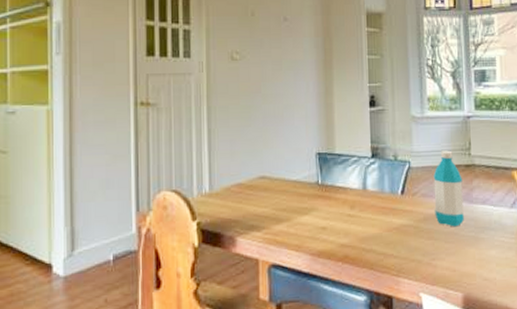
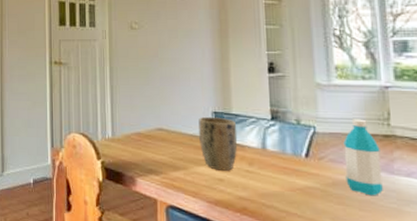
plant pot: none [302,158,340,218] -> present [199,116,238,171]

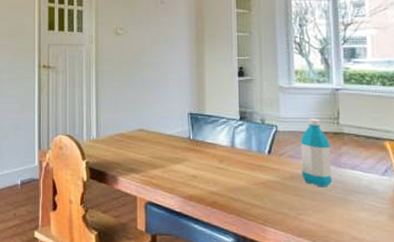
plant pot: present [199,116,238,171] -> none [176,117,210,168]

